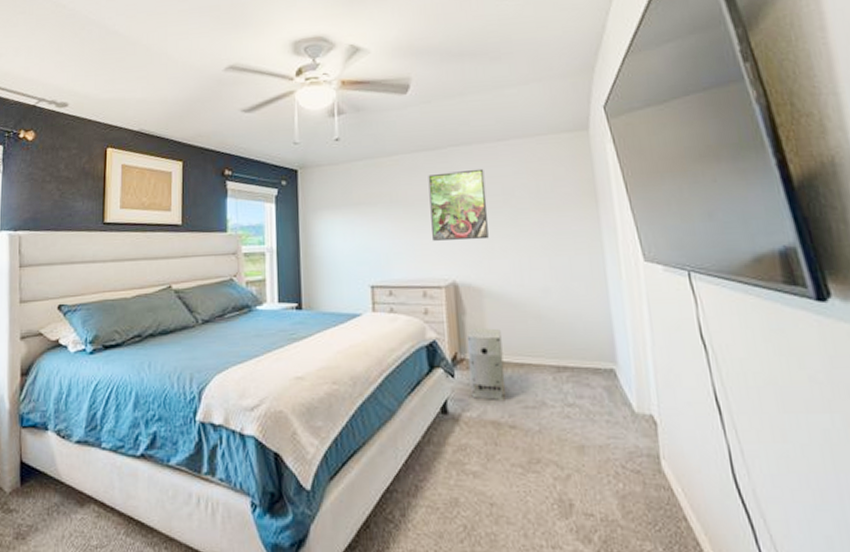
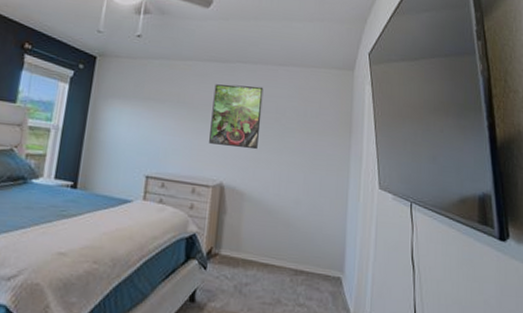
air purifier: present [466,328,506,400] -> none [218,227,254,295]

